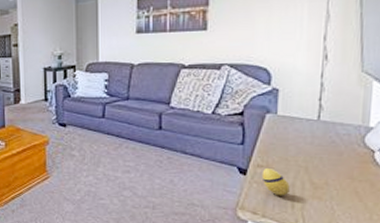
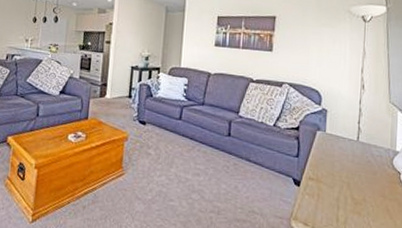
decorative egg: present [261,167,290,196] -> none [312,180,335,210]

